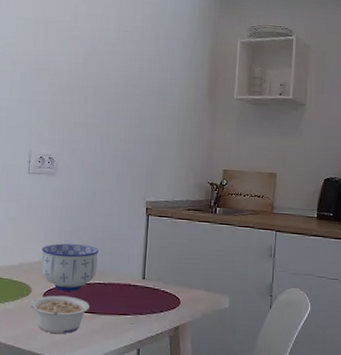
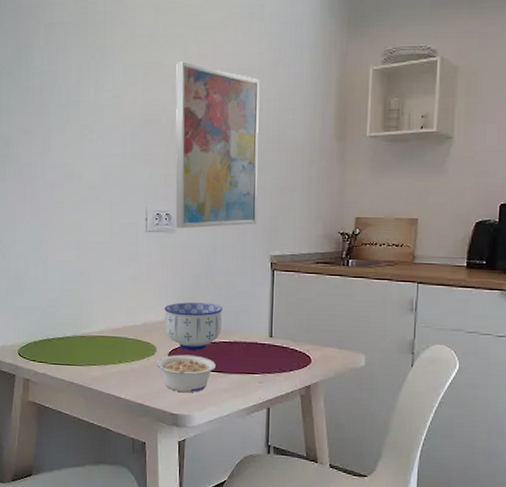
wall art: none [58,19,143,173] -> present [175,62,260,229]

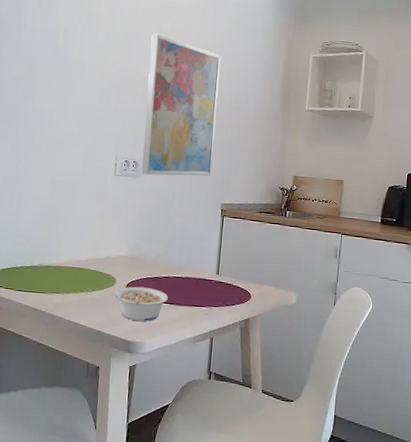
bowl: present [164,302,222,350] -> none [125,240,177,284]

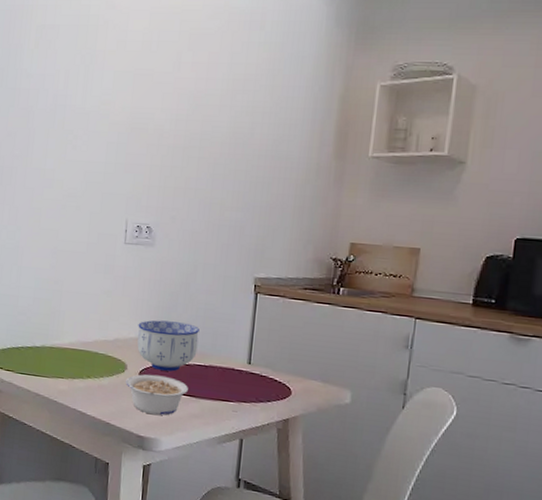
bowl: none [125,240,177,284] -> present [137,320,199,372]
wall art: present [141,34,221,176] -> none [156,69,256,244]

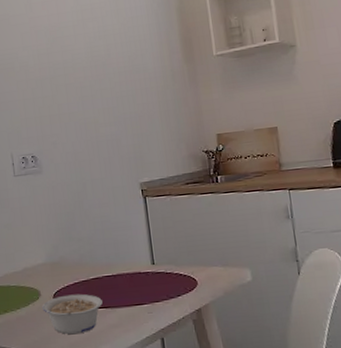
bowl: present [137,320,199,372] -> none [42,238,103,290]

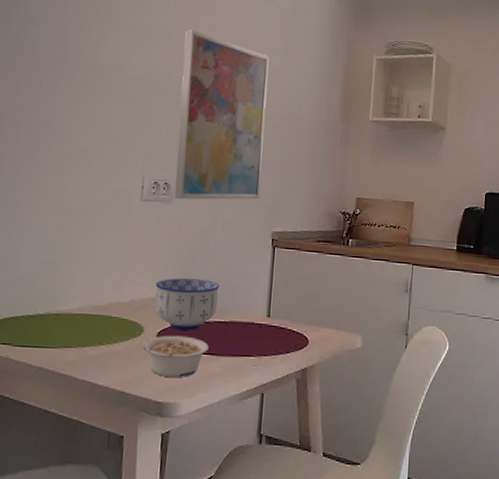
wall art: none [22,10,122,169] -> present [174,29,270,200]
bowl: none [42,238,103,290] -> present [155,278,219,331]

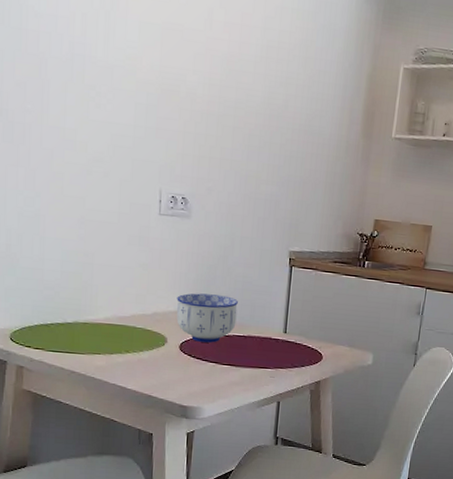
legume: present [142,335,209,378] -> none [166,346,228,386]
wall art: present [174,29,270,200] -> none [192,27,290,218]

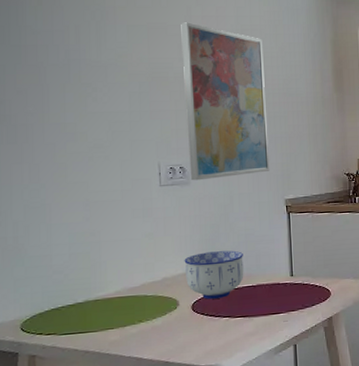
wall art: none [192,27,290,218] -> present [181,22,270,181]

